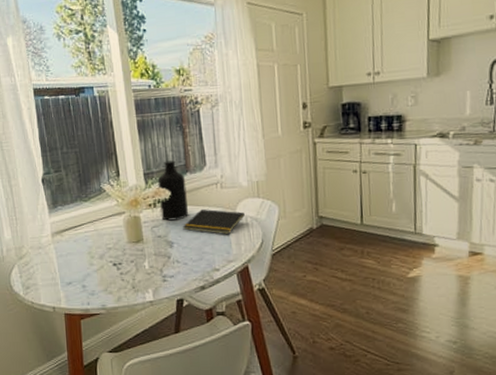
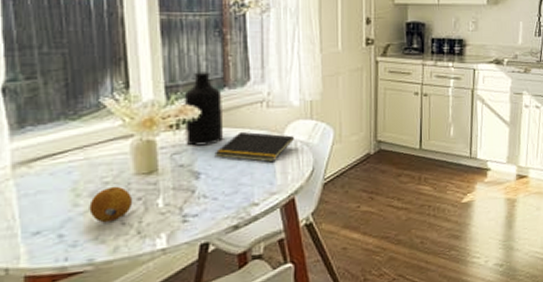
fruit: none [100,251,128,279] -> present [89,186,133,223]

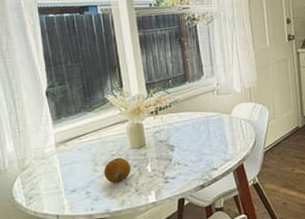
bottle: present [184,72,224,146] -> none [159,71,189,127]
notepad: present [214,131,294,163] -> none [183,114,239,137]

